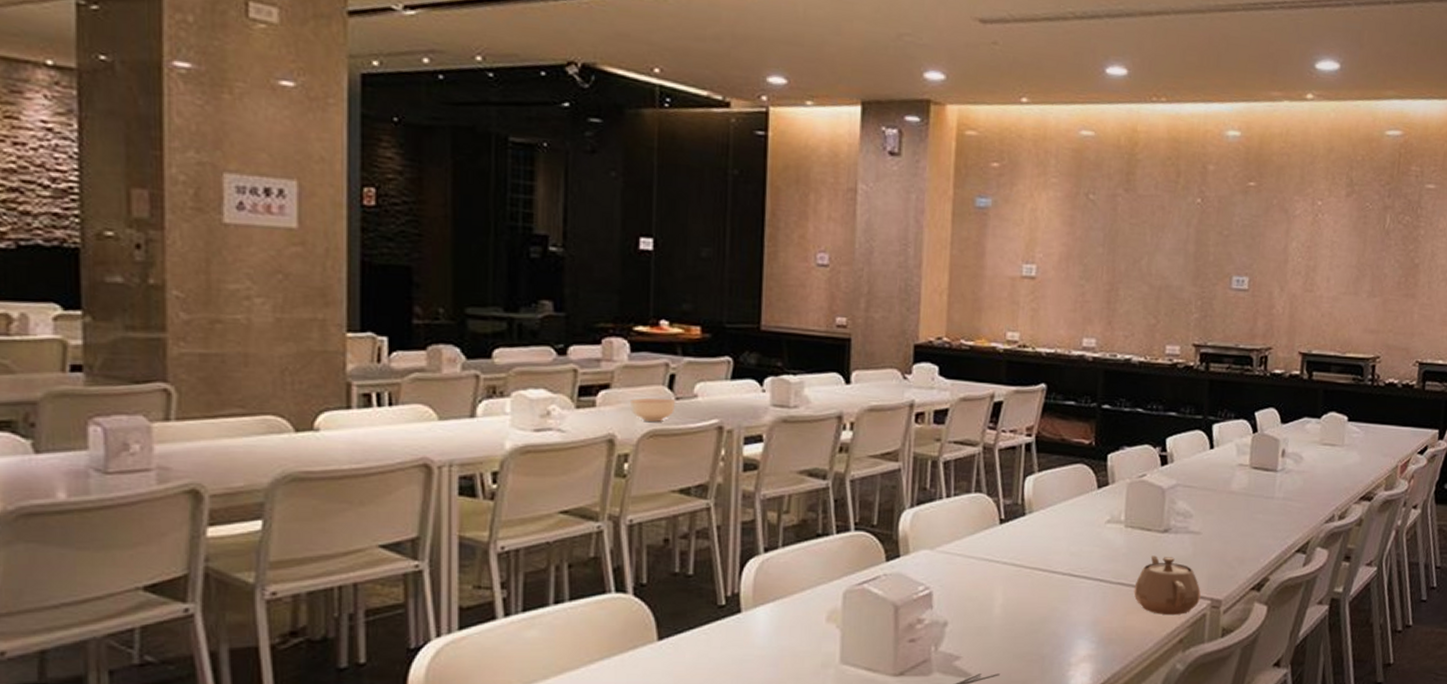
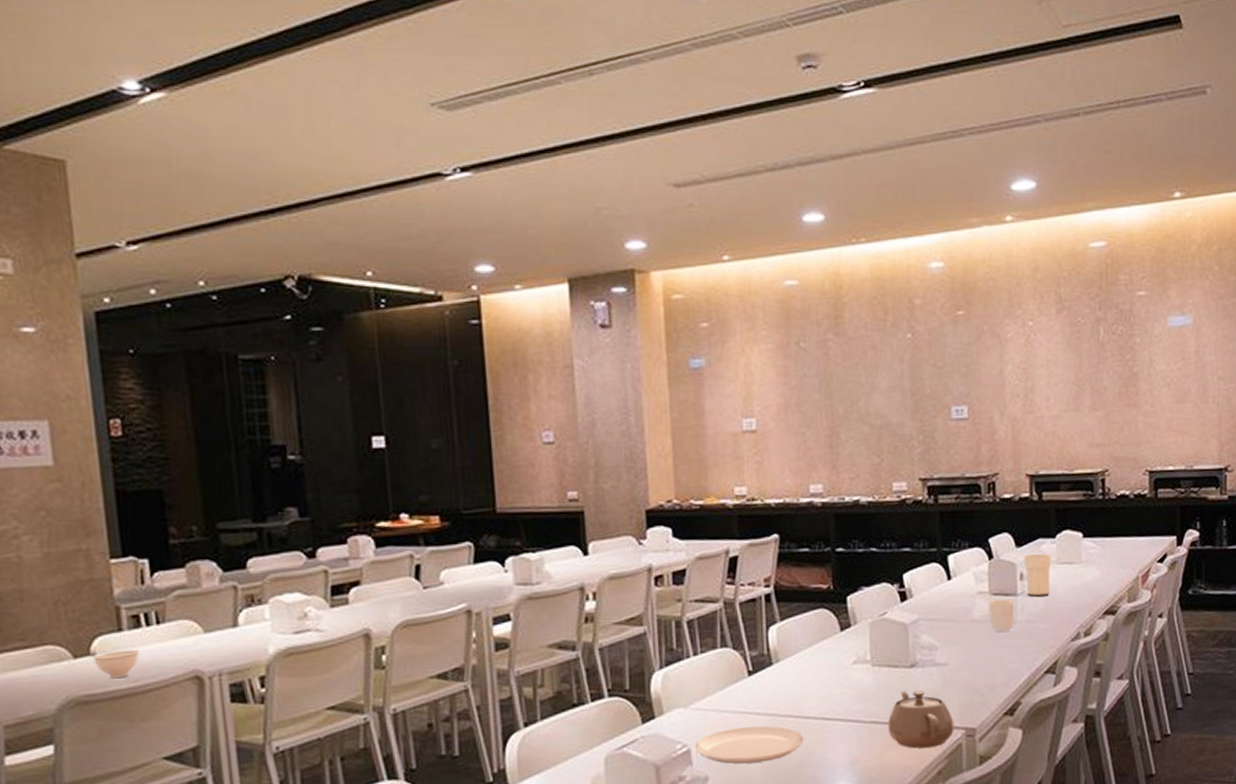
bowl: none [316,428,367,458] -> present [93,649,140,679]
bowl: present [630,397,676,422] -> none [381,588,424,613]
plate: none [937,576,1049,613] -> present [695,726,804,764]
cup: none [1247,473,1273,507] -> present [989,599,1014,633]
cup: none [1287,433,1314,475] -> present [1023,554,1051,597]

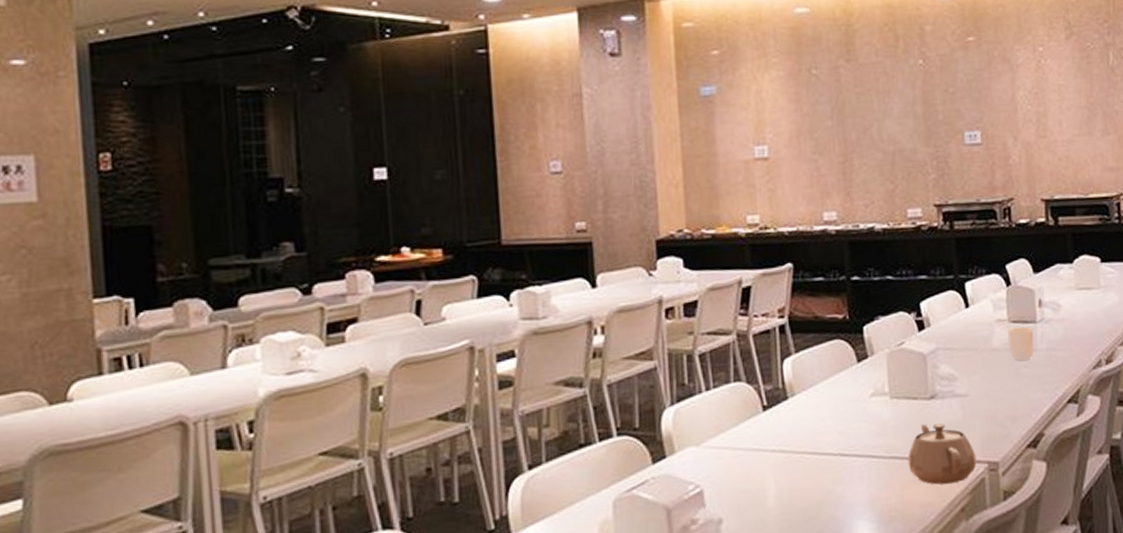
bowl: present [93,649,140,679] -> none [70,394,120,427]
plate: present [695,726,804,764] -> none [708,463,821,505]
cup: present [1023,554,1051,597] -> none [1041,280,1069,324]

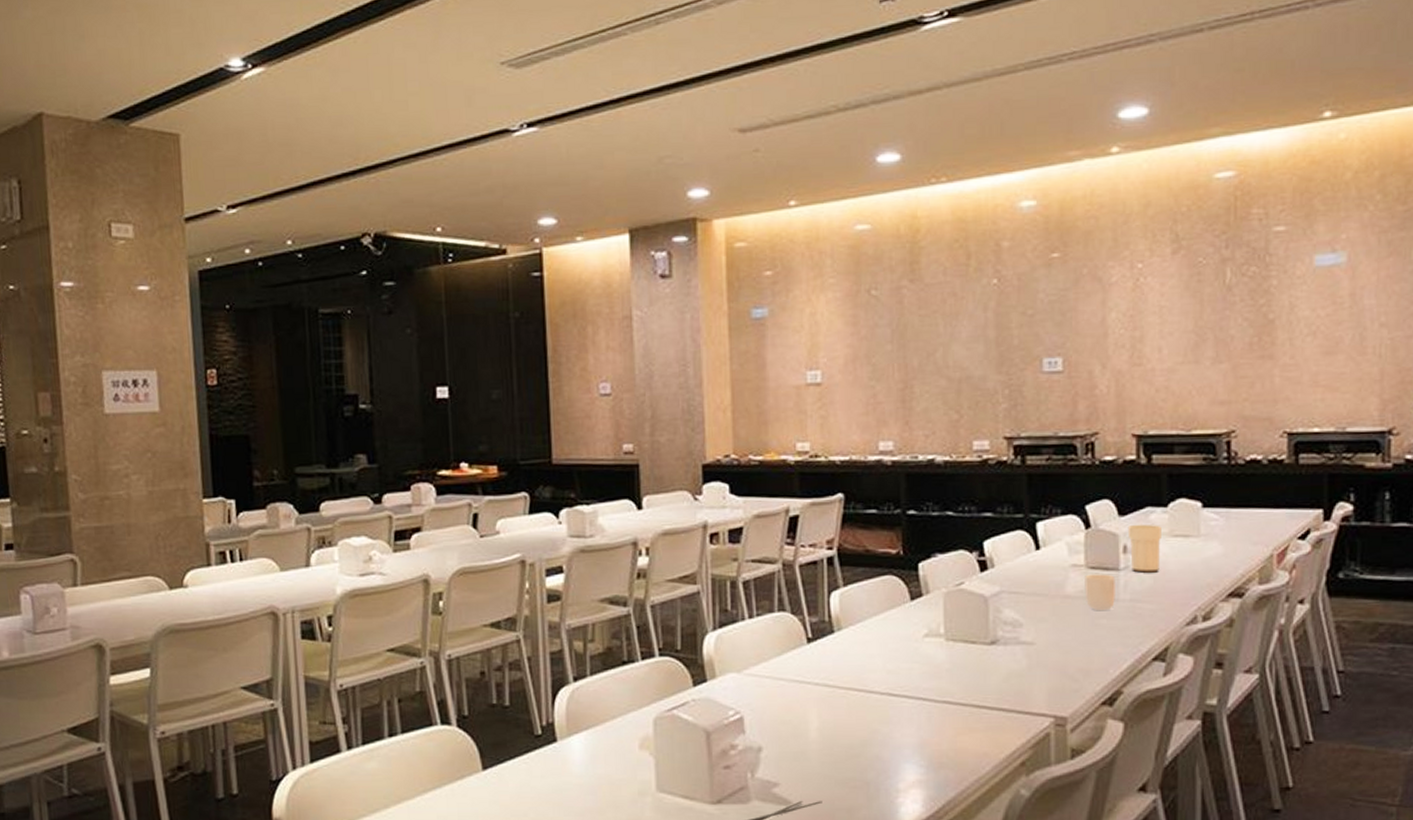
teapot: present [908,423,977,485] -> none [963,670,1041,735]
cup: none [1041,280,1069,324] -> present [1127,525,1161,573]

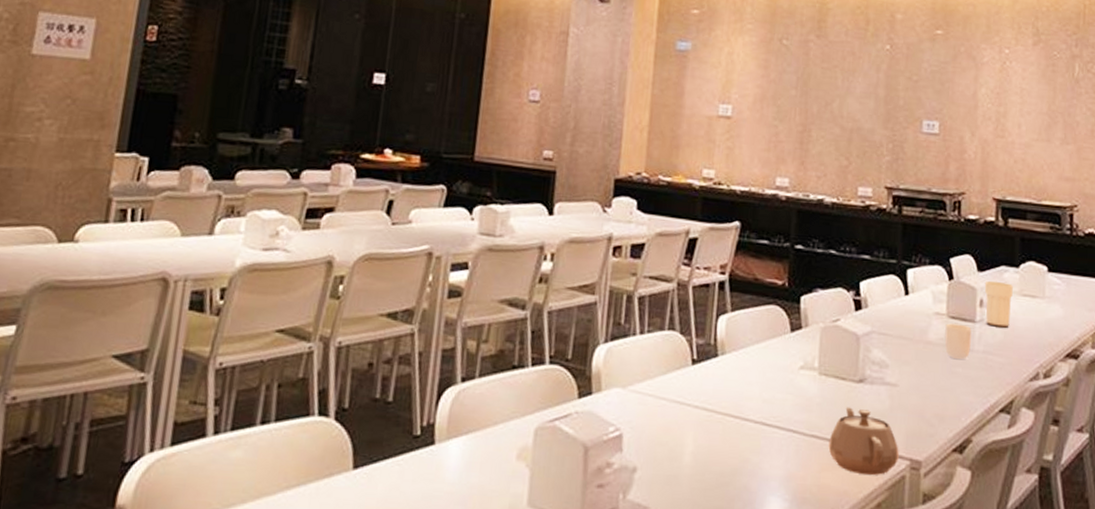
teapot: none [963,670,1041,735] -> present [828,407,899,475]

